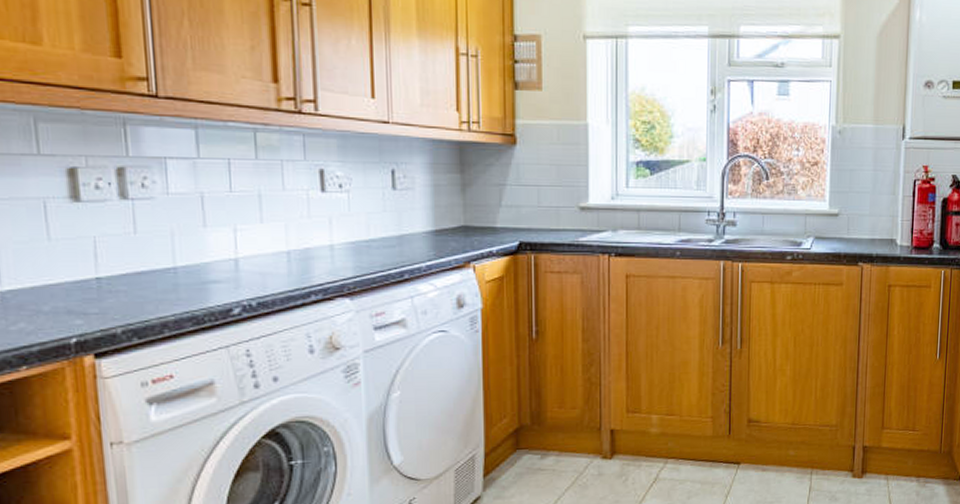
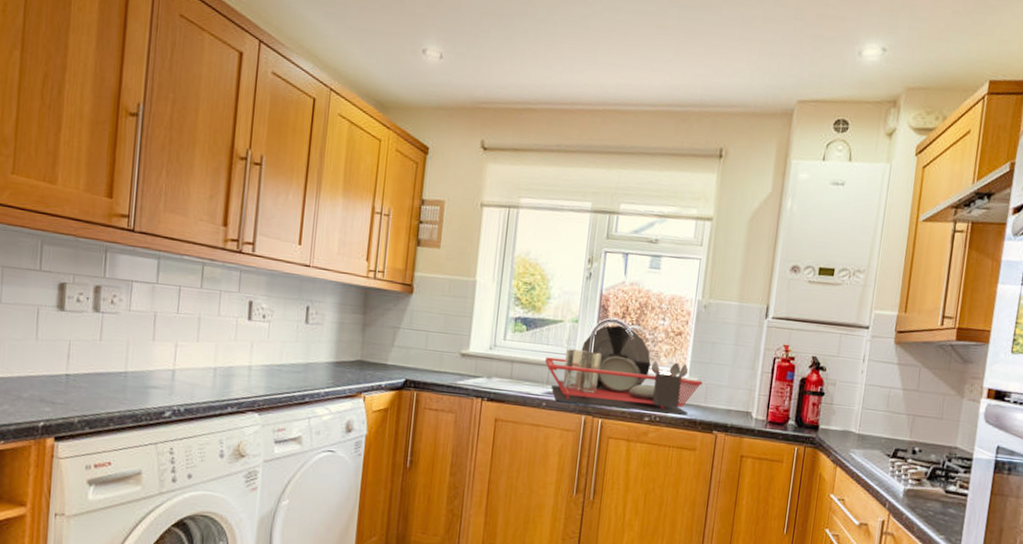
dish rack: none [675,160,844,250] -> present [545,325,703,415]

